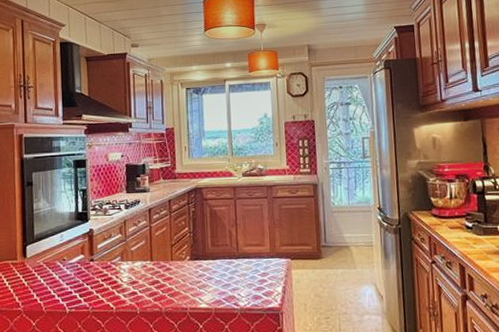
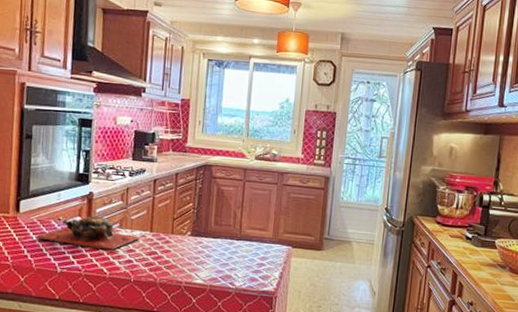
cutting board: none [44,251,142,285] -> present [36,215,140,251]

